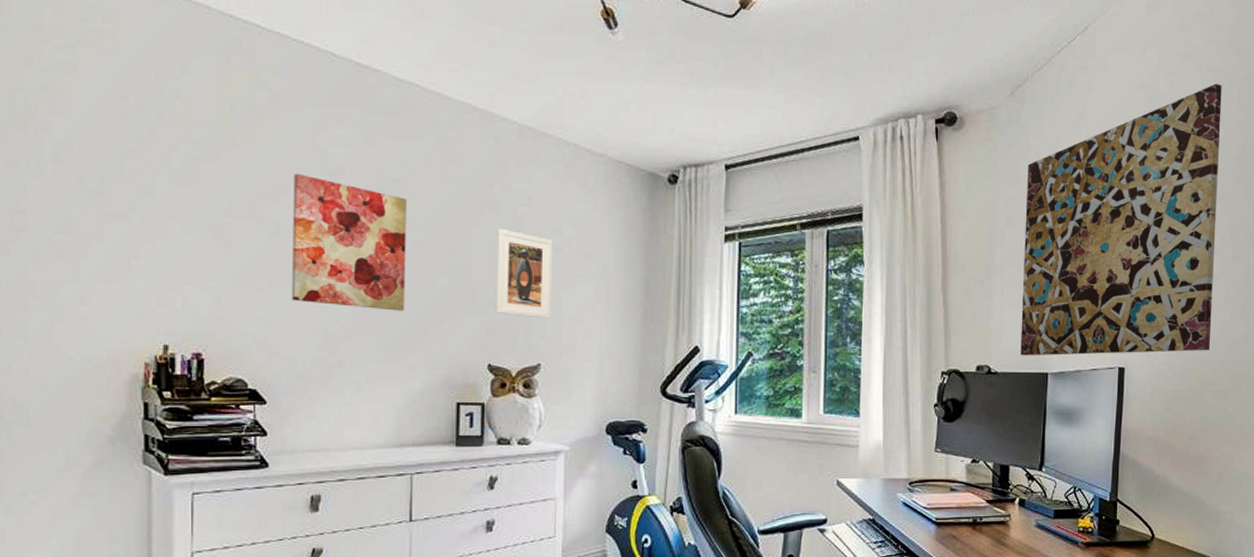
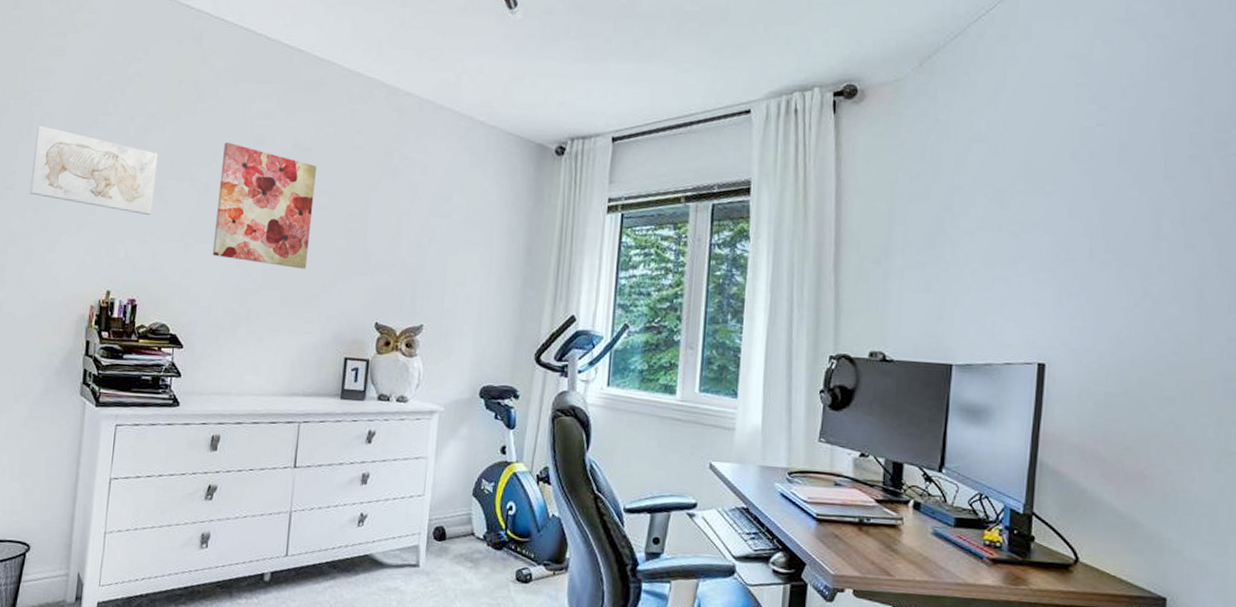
wall art: none [48,156,212,259] -> present [29,126,158,216]
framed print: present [495,229,552,319] -> none [385,195,443,282]
wall art: present [1020,83,1222,356] -> none [920,52,1173,351]

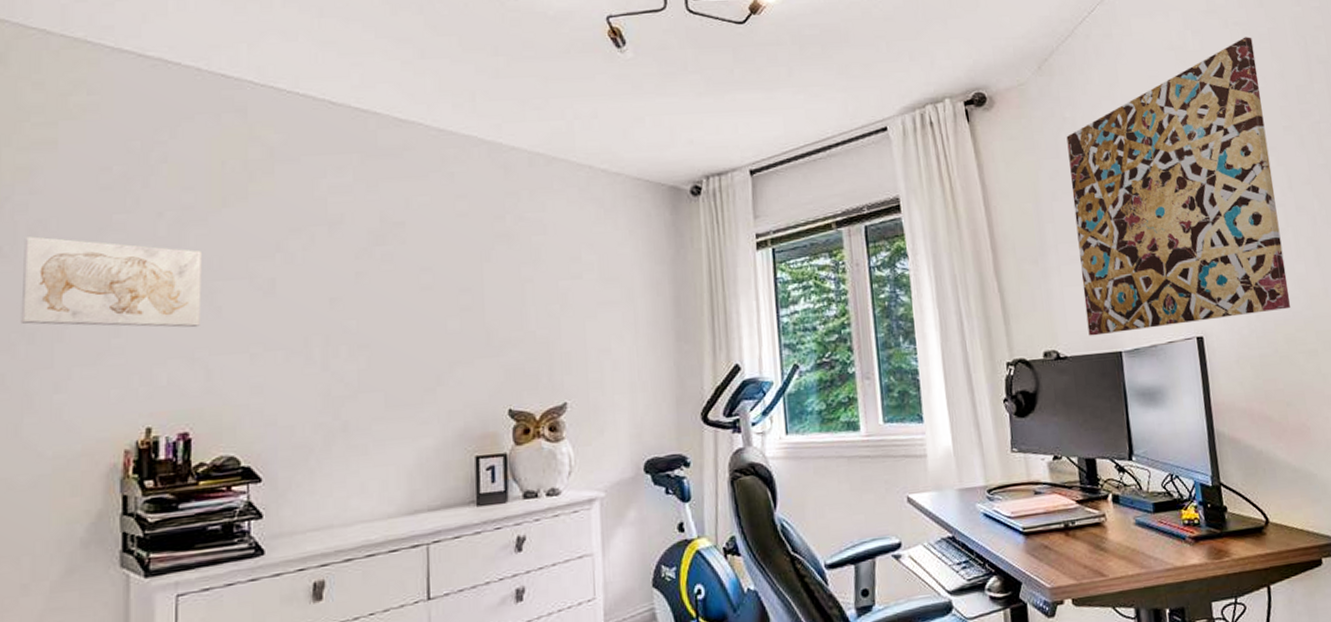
wall art: present [212,142,317,269] -> none [288,226,414,364]
wall art: none [920,52,1173,351] -> present [1066,37,1290,336]

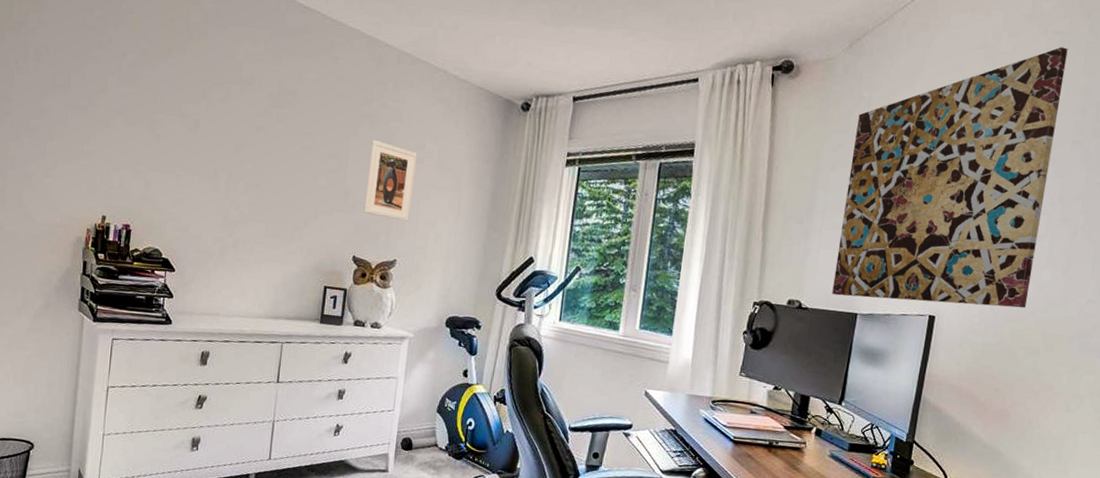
wall art: present [20,236,202,328] -> none [26,56,150,148]
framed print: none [511,262,576,354] -> present [363,140,417,222]

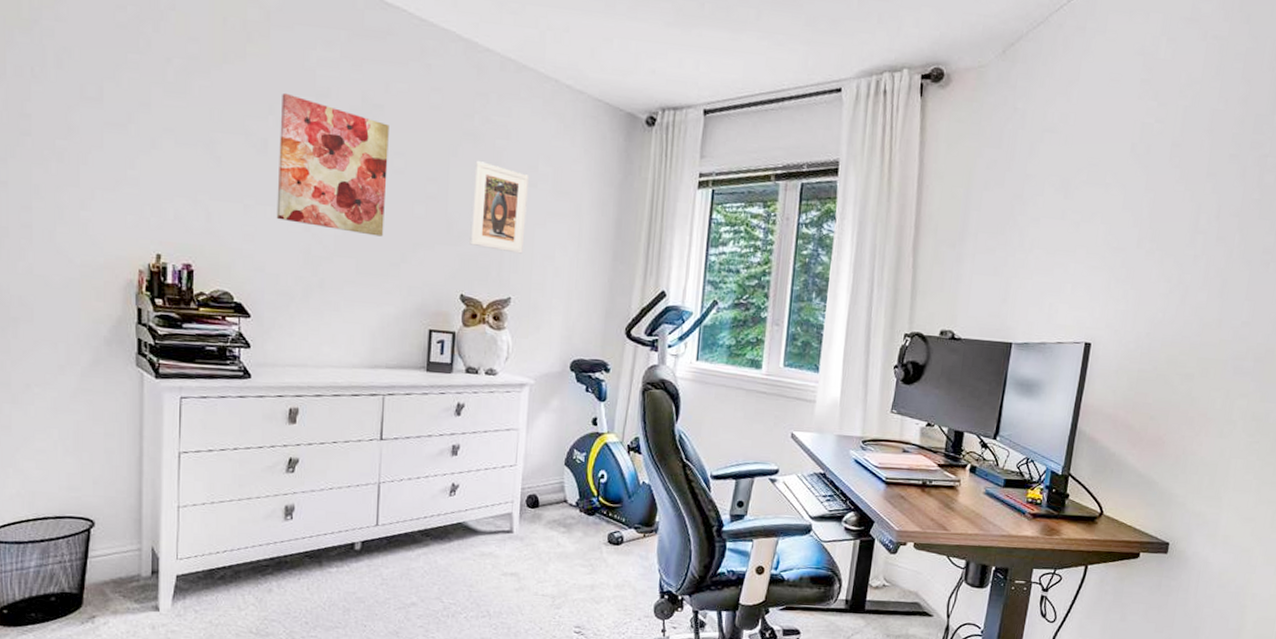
wall art: none [202,81,301,204] -> present [276,92,389,237]
wall art: present [832,47,1068,309] -> none [986,53,1227,333]

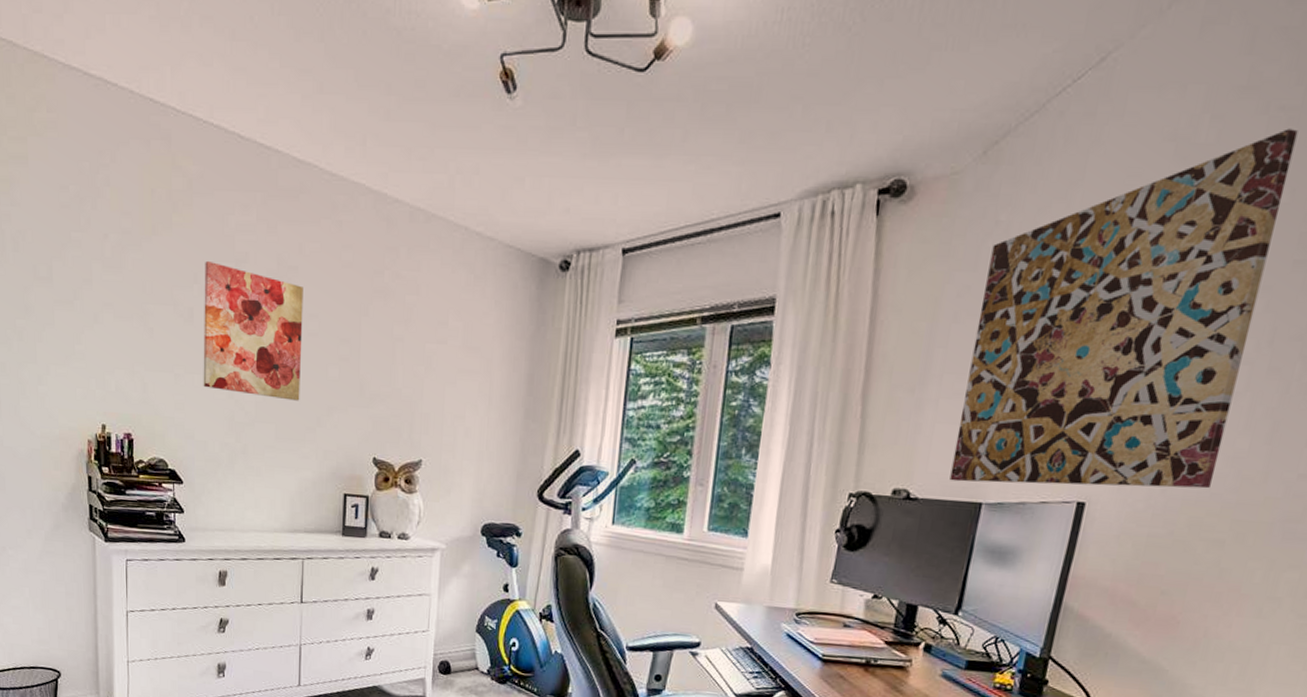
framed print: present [469,161,529,254] -> none [381,319,439,415]
wall art: none [986,53,1227,333] -> present [949,128,1298,489]

